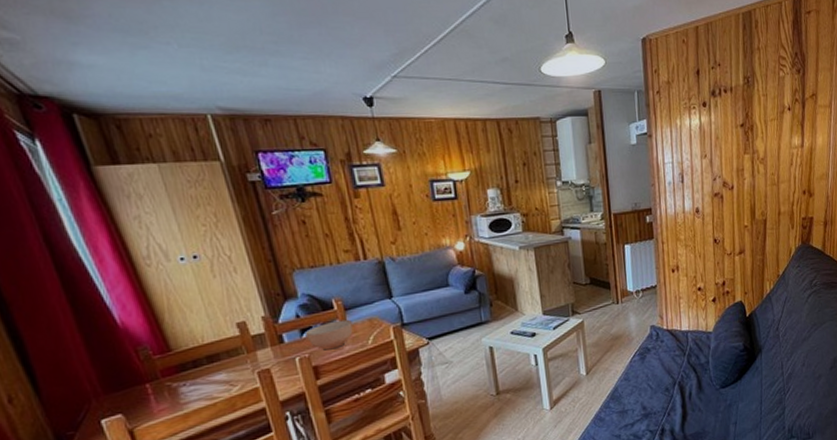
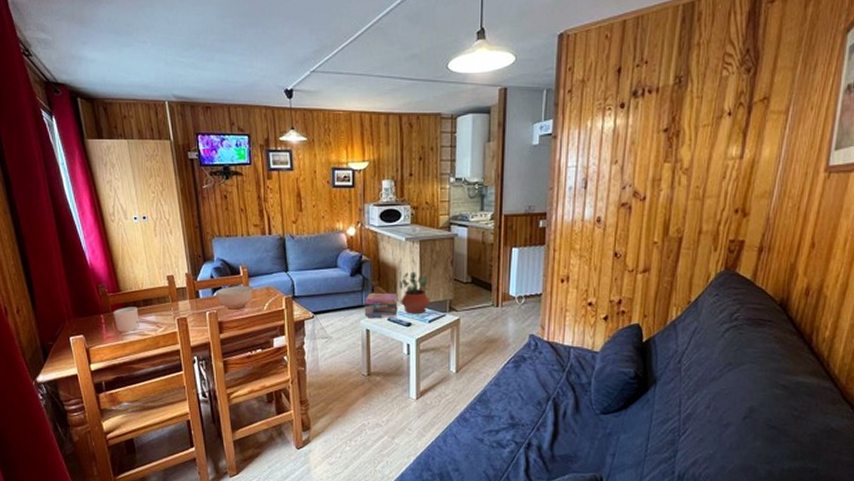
mug: none [164,366,206,401] -> present [113,307,140,332]
books: none [483,305,521,336] -> present [364,293,398,319]
potted plant: none [517,280,553,324] -> present [398,271,431,315]

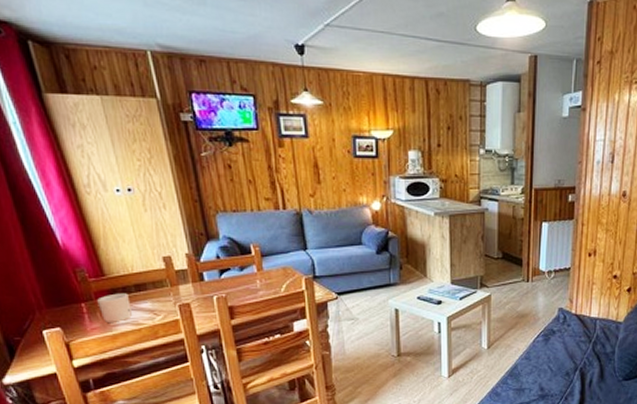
bowl: present [216,285,253,310] -> none [223,265,268,293]
books: present [364,293,398,319] -> none [392,271,428,298]
potted plant: present [398,271,431,315] -> none [428,248,461,292]

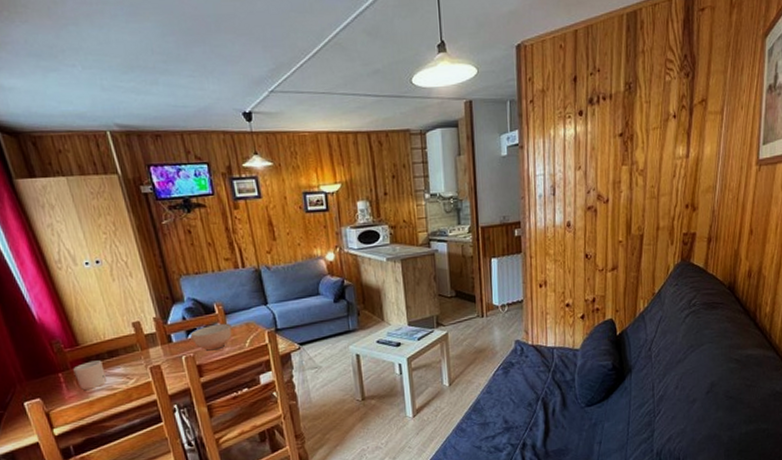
bowl: none [223,265,268,293] -> present [190,323,232,351]

